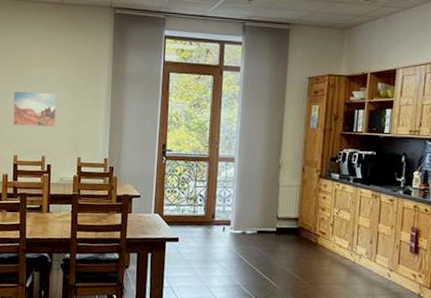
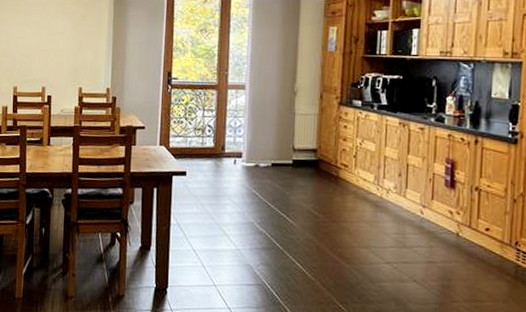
wall art: present [13,91,56,127] -> none [13,20,57,57]

